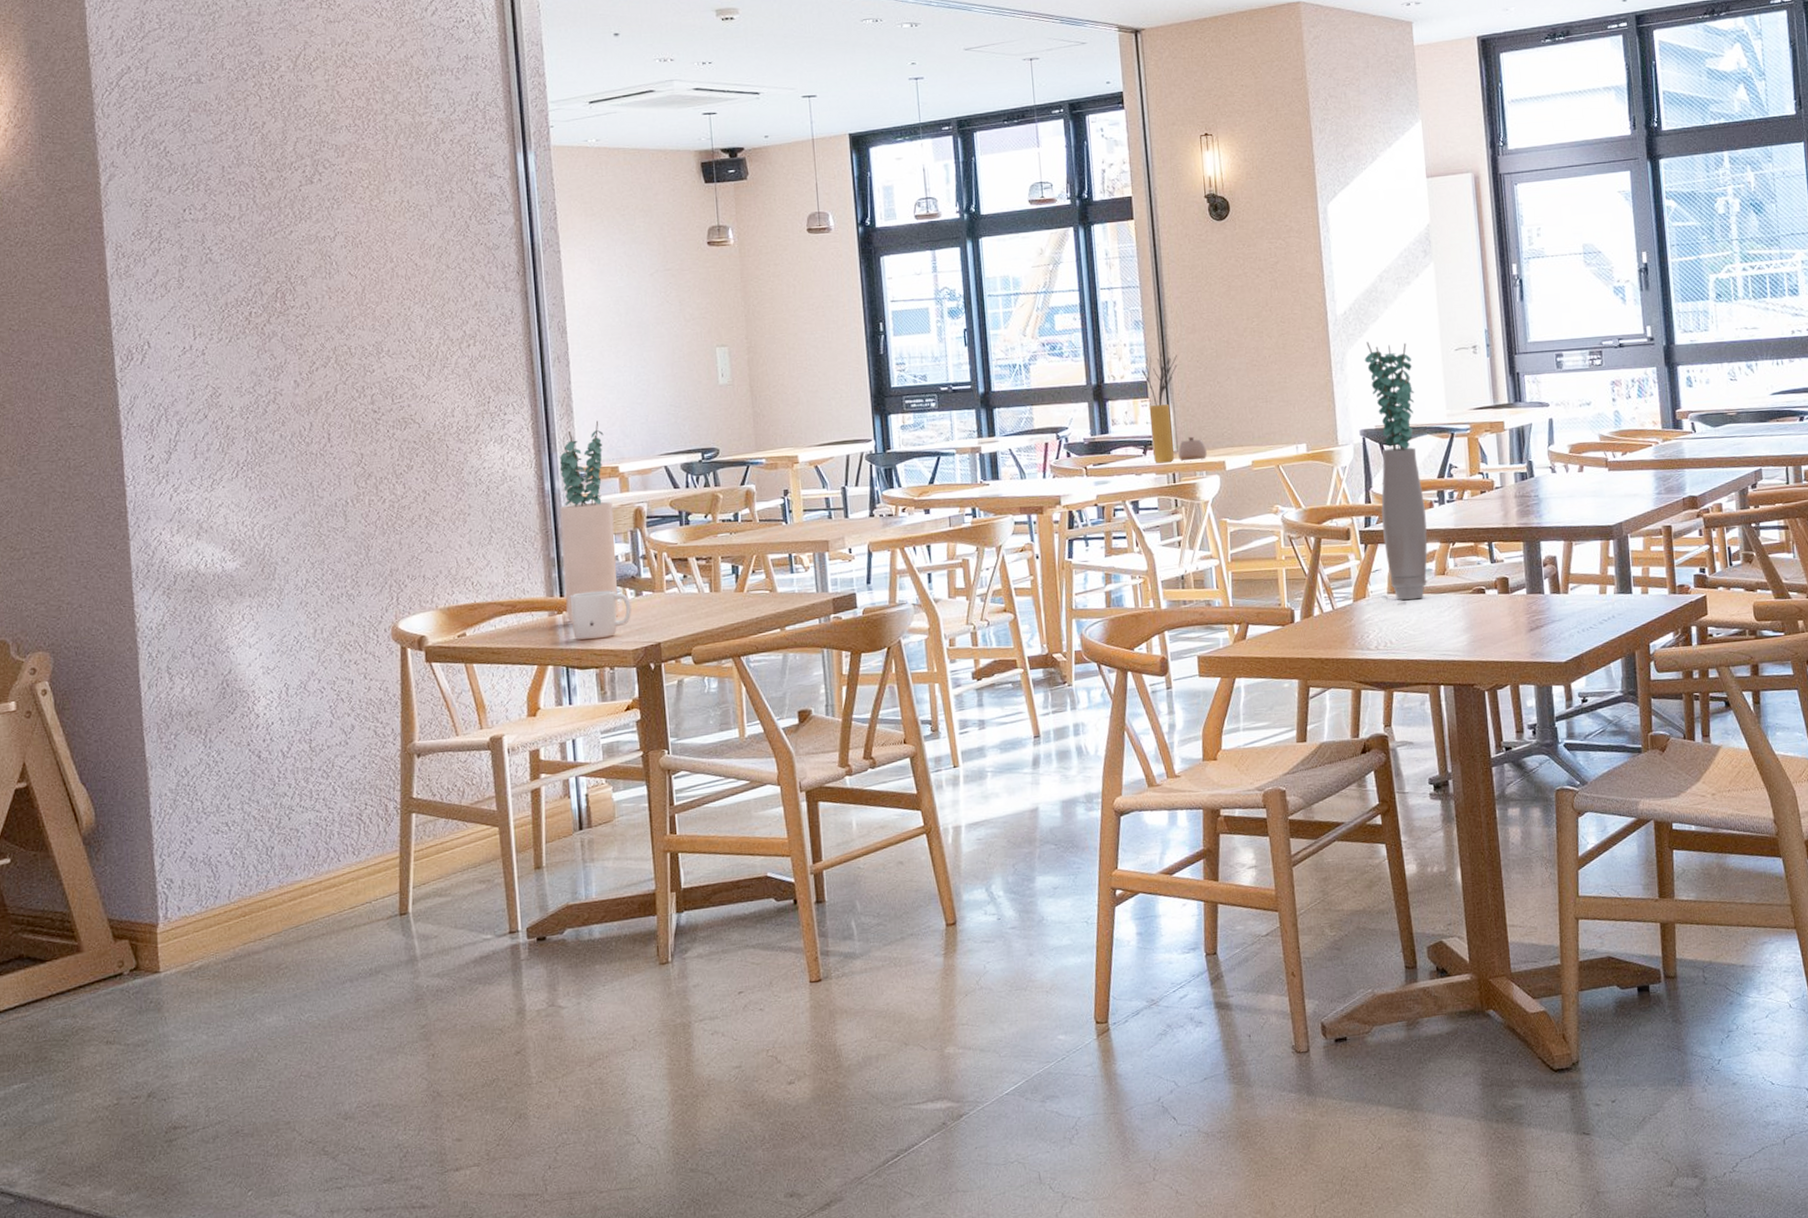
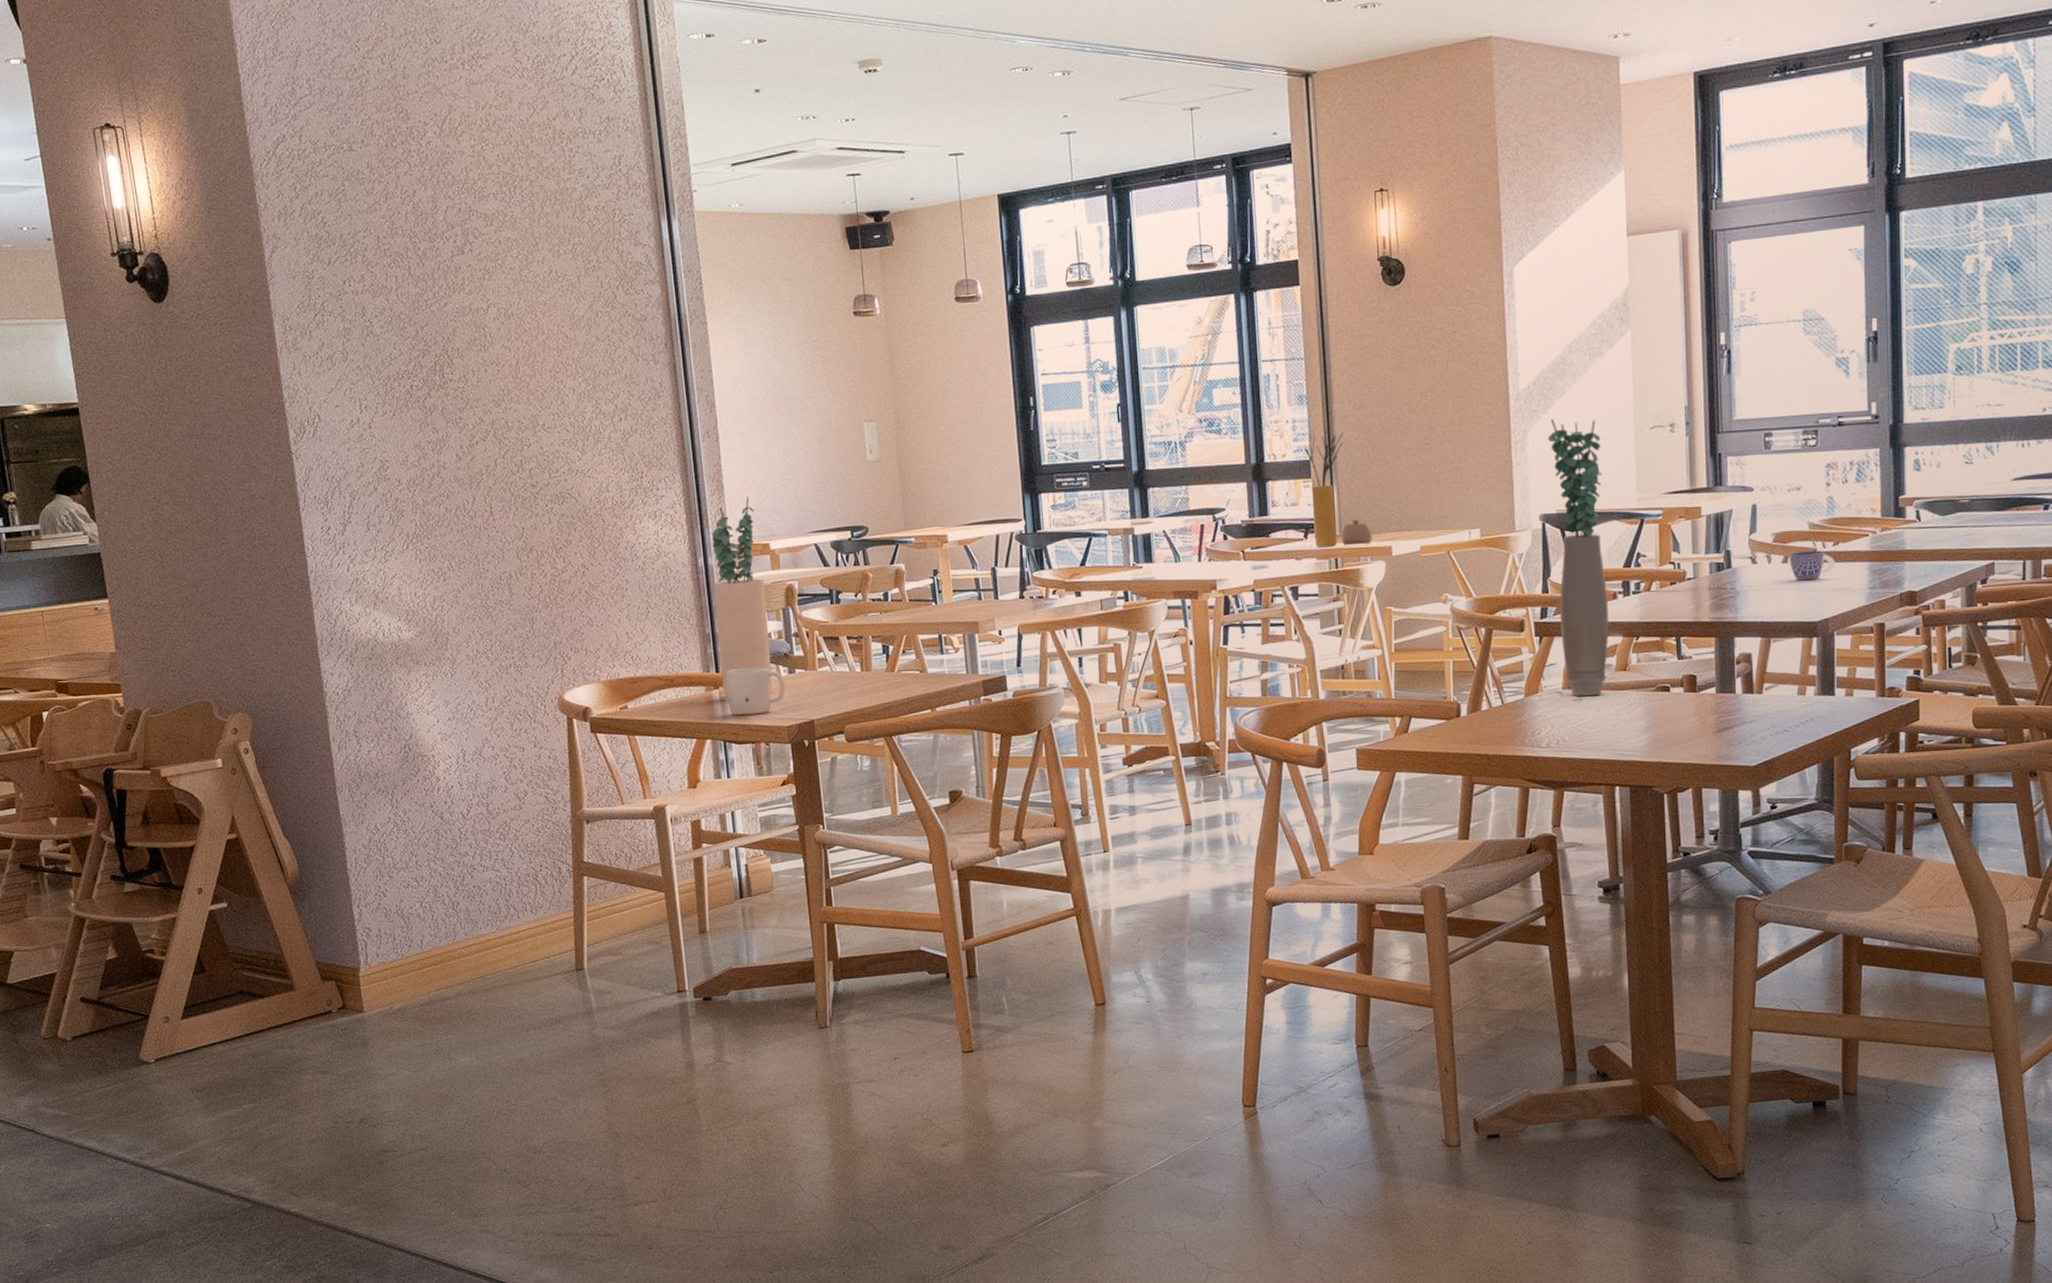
cup: none [1583,460,1625,488] -> present [1788,550,1835,581]

